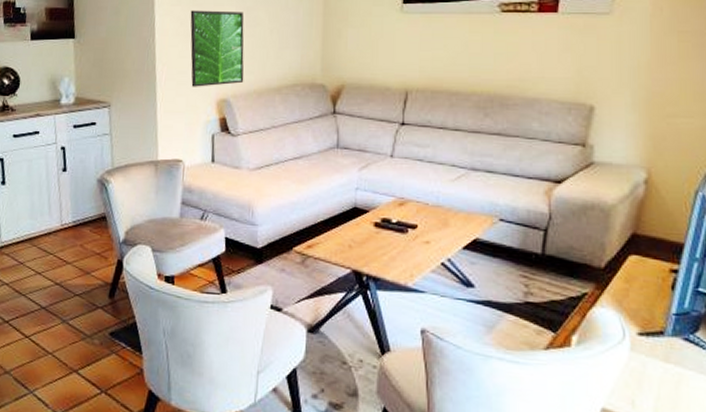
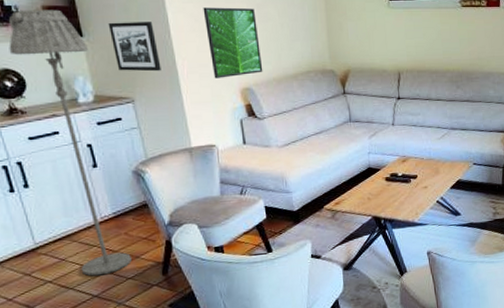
floor lamp: none [12,11,82,287] -> present [8,9,132,276]
picture frame: none [98,24,141,76] -> present [108,22,161,72]

